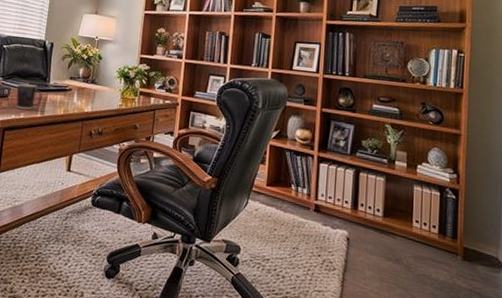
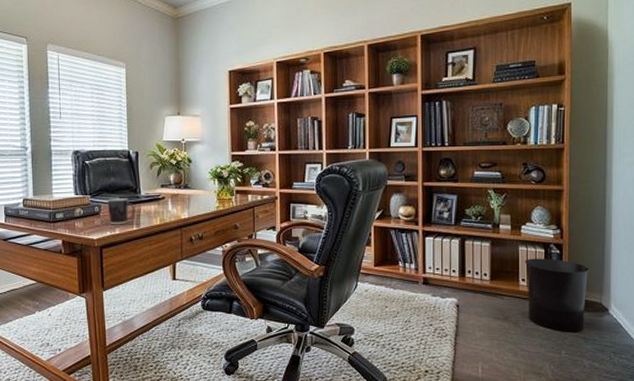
waste bin: none [419,199,486,286] -> present [524,258,589,332]

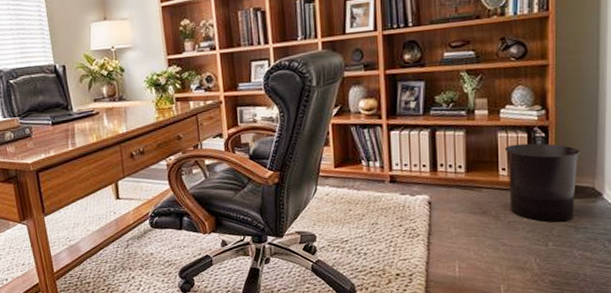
mug: present [107,198,135,225] -> none [37,116,69,147]

